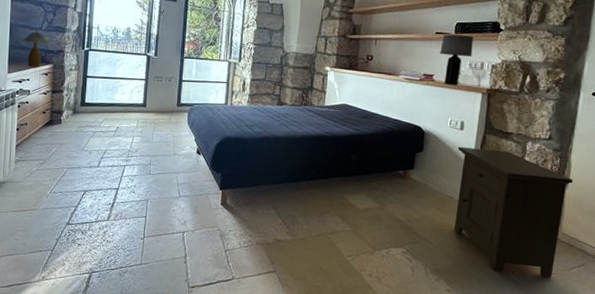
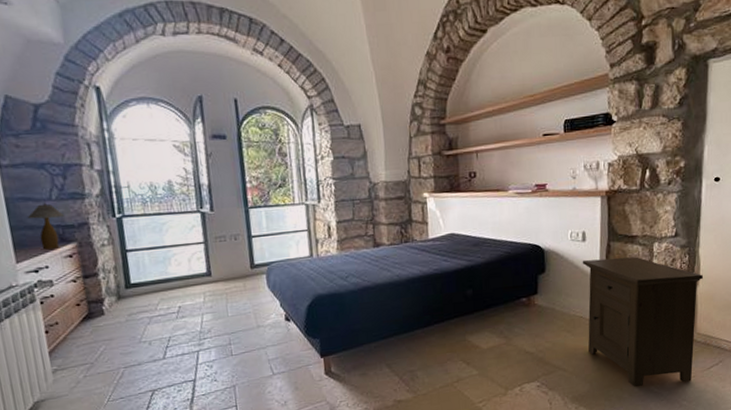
table lamp: present [440,34,474,86] -> none [550,133,586,194]

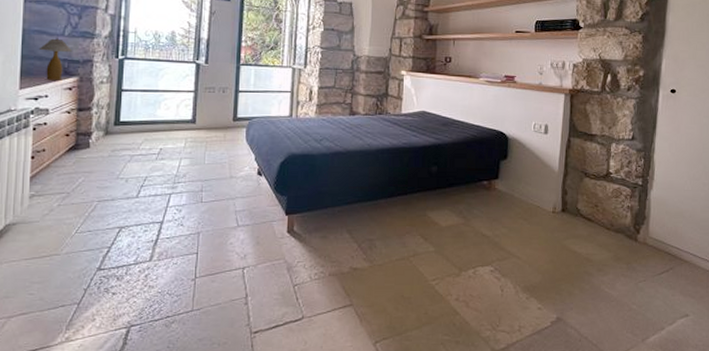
nightstand: present [582,257,703,387] -> none [543,151,657,285]

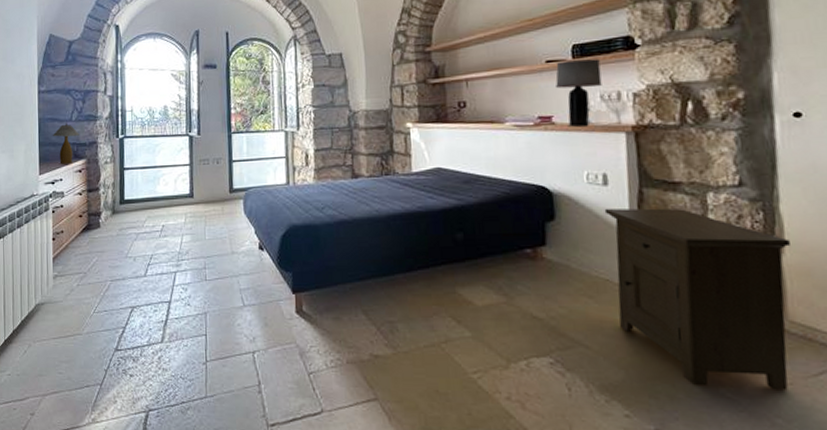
table lamp: none [521,33,554,88] -> present [555,59,602,128]
nightstand: none [543,151,657,285] -> present [604,208,790,391]

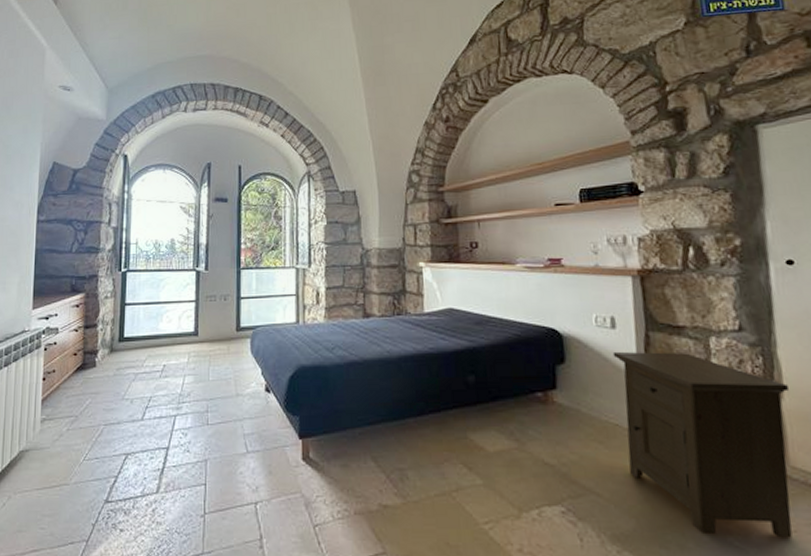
table lamp: present [52,121,80,164] -> none [49,253,80,298]
table lamp: present [555,59,602,128] -> none [564,203,608,271]

